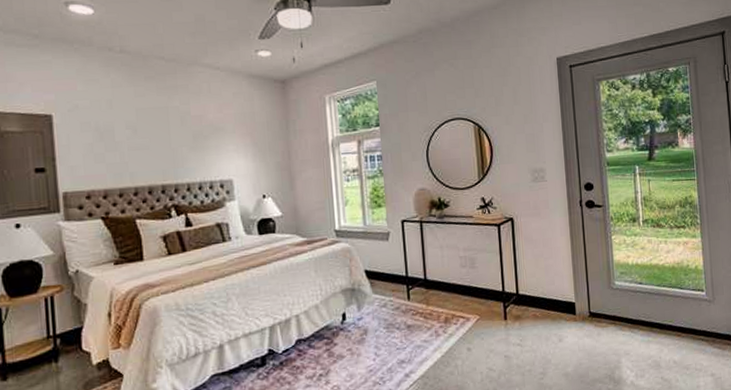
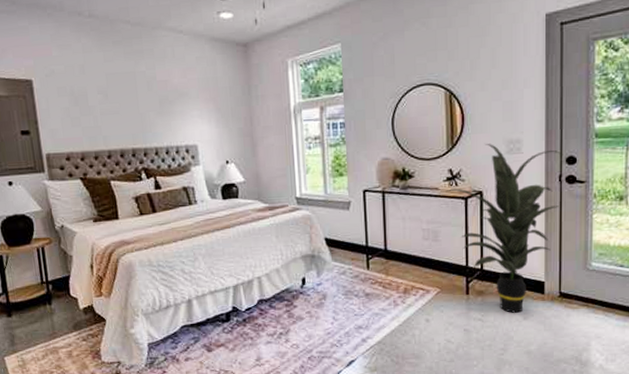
indoor plant: none [479,173,582,336] -> present [446,144,563,313]

